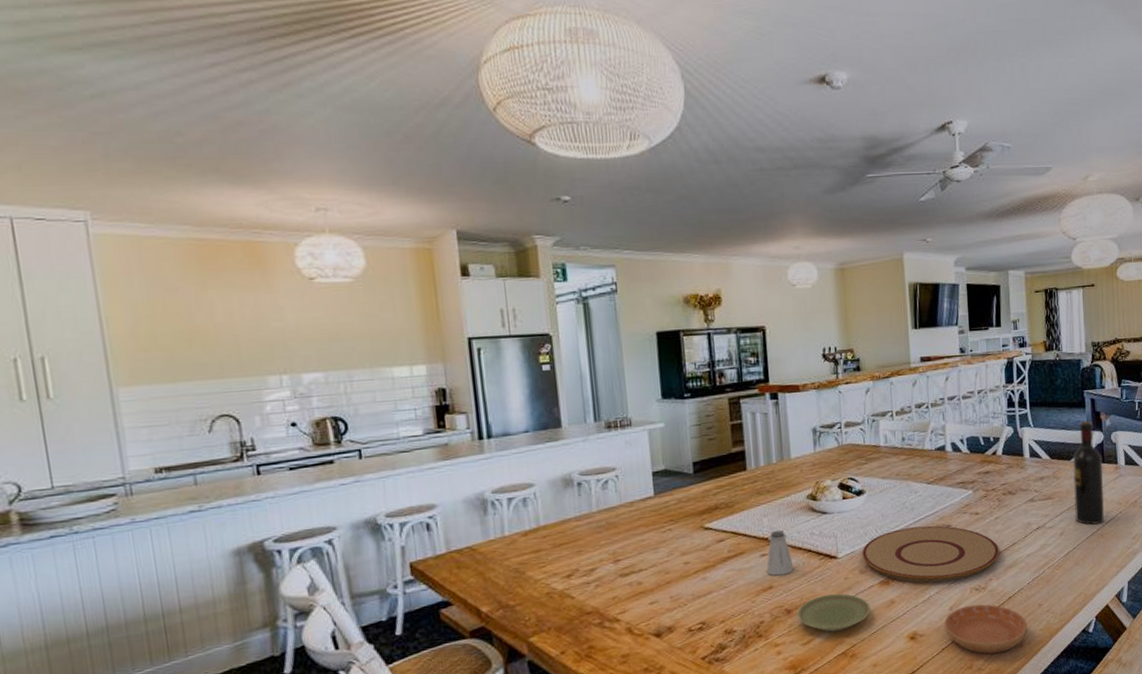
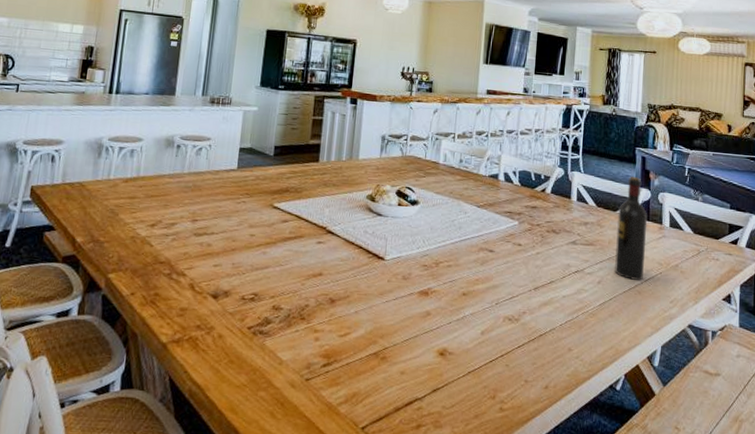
saltshaker: present [766,530,794,576] -> none [319,222,345,265]
plate: present [796,593,871,632] -> none [339,292,407,331]
plate: present [862,525,1000,583] -> none [407,244,537,306]
saucer: present [944,604,1028,654] -> none [474,333,555,390]

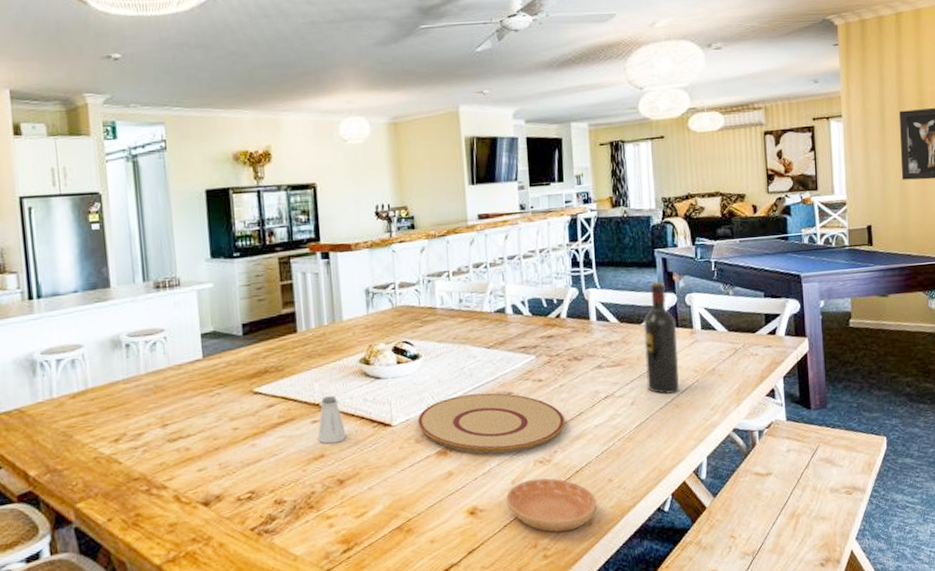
saltshaker: none [319,222,345,265] -> present [317,396,347,444]
plate: none [407,244,537,306] -> present [417,392,566,454]
saucer: none [474,333,555,390] -> present [506,478,597,533]

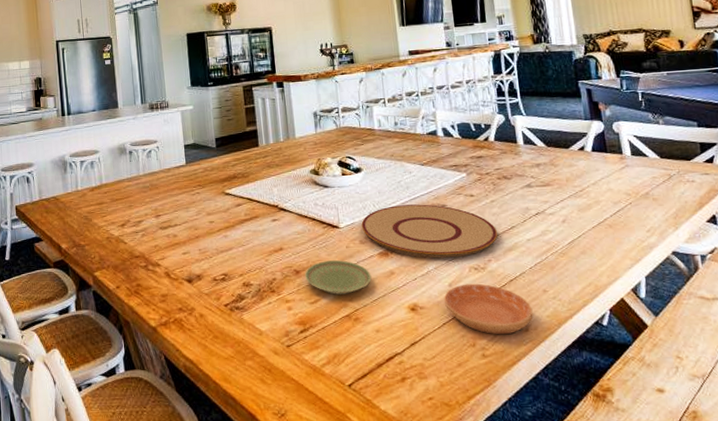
saltshaker: present [317,396,347,444] -> none [277,200,301,239]
plate: none [349,463,428,505] -> present [304,260,372,295]
wine bottle: present [643,282,679,394] -> none [571,111,612,214]

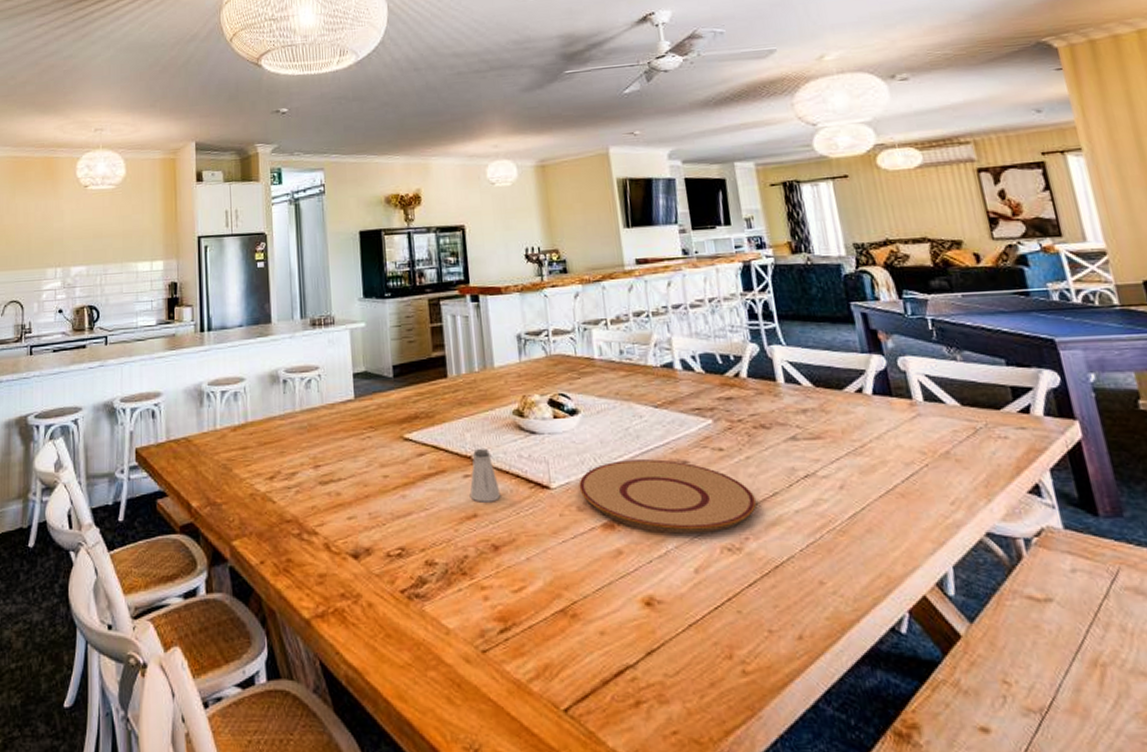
saltshaker: none [277,200,301,239] -> present [469,449,501,503]
plate: present [304,260,372,295] -> none [505,533,593,580]
saucer: present [444,283,533,335] -> none [689,570,808,643]

